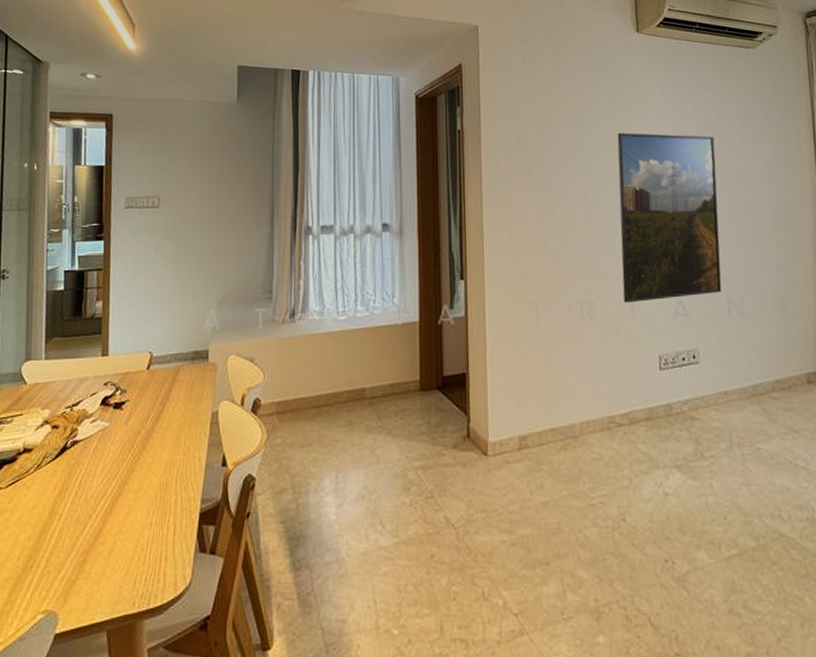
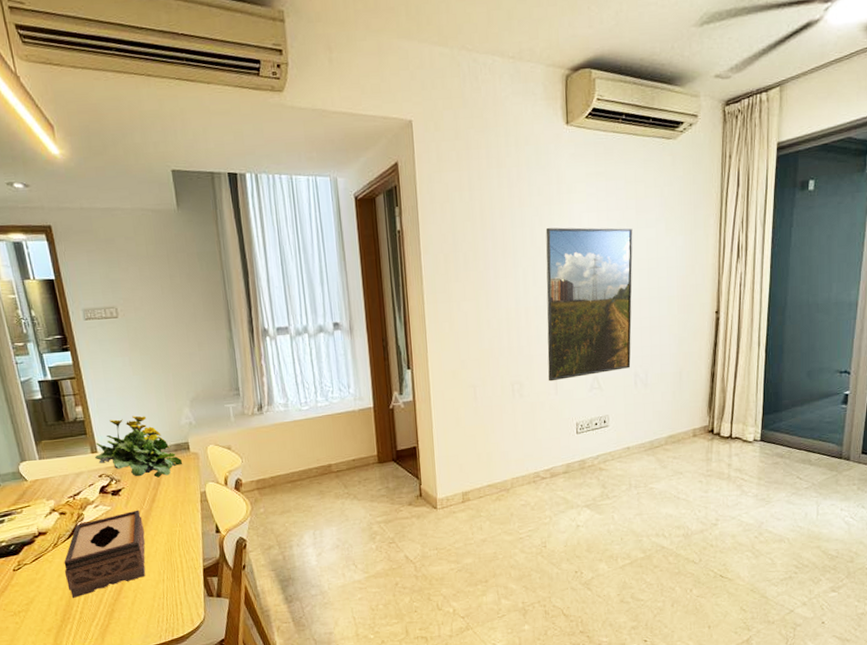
tissue box: none [40,429,142,539] -> present [64,509,146,598]
flowering plant: none [103,315,198,391] -> present [94,415,183,478]

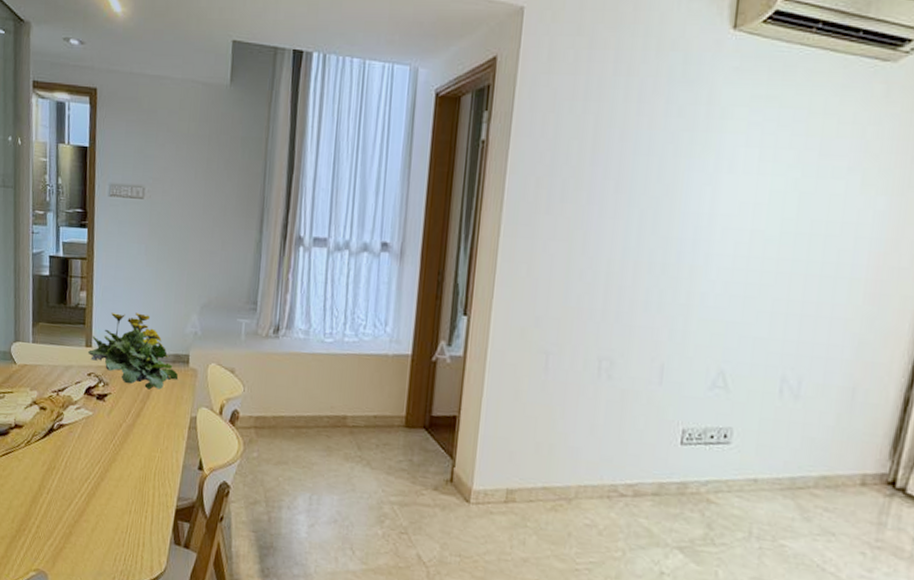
tissue box: present [64,509,146,598] -> none [31,422,123,508]
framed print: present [545,227,633,382] -> none [652,161,810,369]

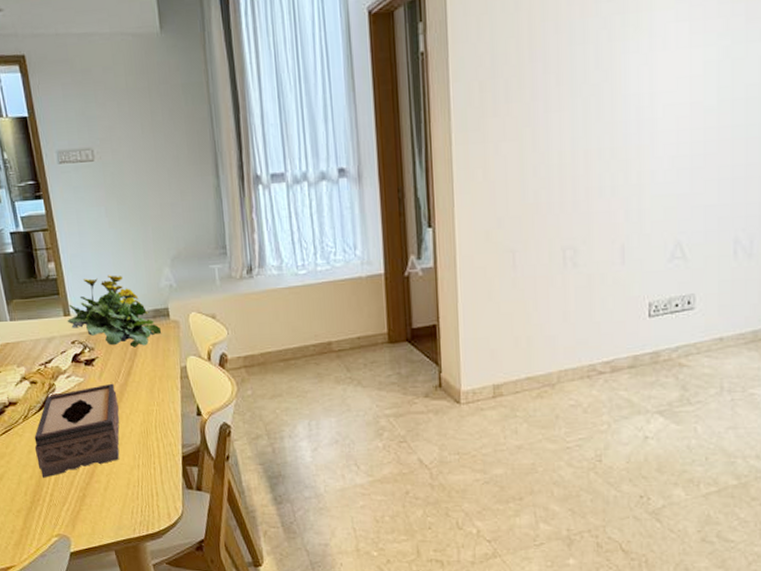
tissue box: none [31,422,123,508] -> present [34,383,120,478]

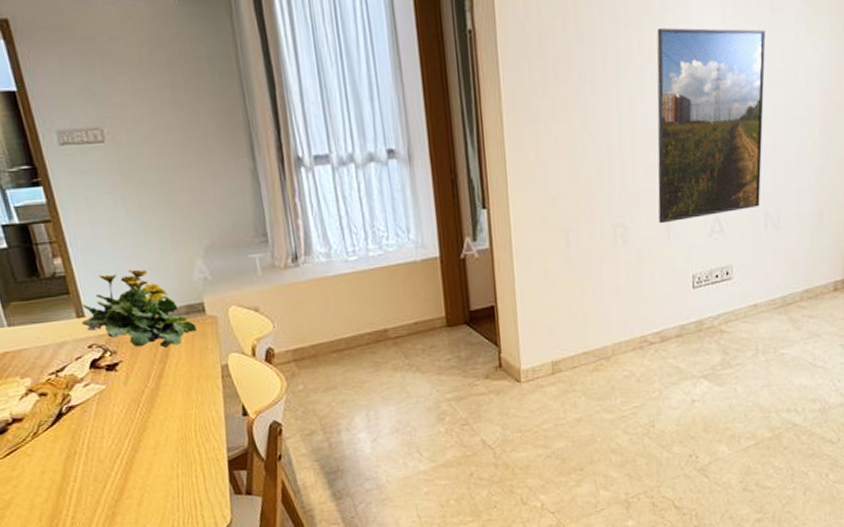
tissue box: present [34,383,120,478] -> none [47,388,154,500]
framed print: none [612,42,740,248] -> present [656,28,766,224]

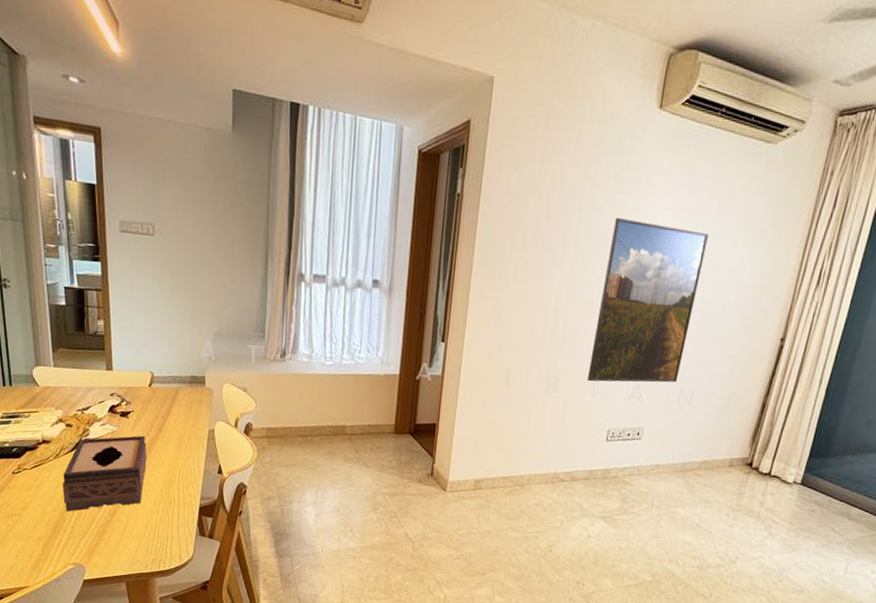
tissue box: none [47,388,154,500] -> present [63,435,147,512]
flowering plant: present [81,269,198,348] -> none [108,339,196,407]

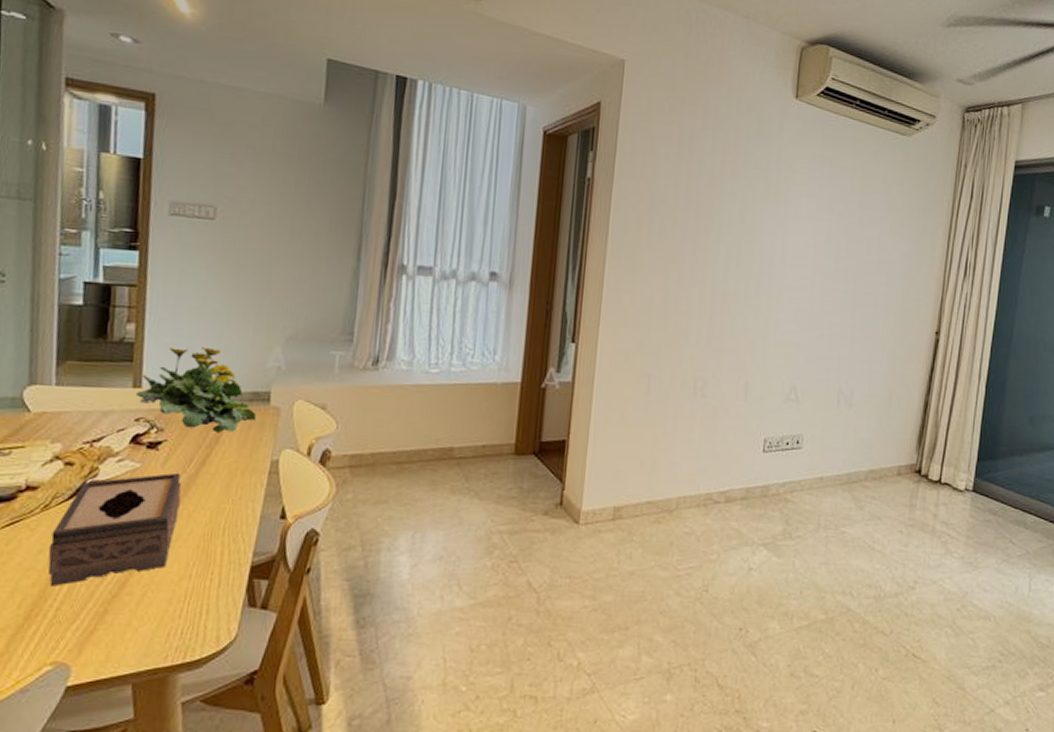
flowering plant: none [108,339,196,407] -> present [135,346,257,433]
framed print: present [587,218,709,383] -> none [739,206,854,384]

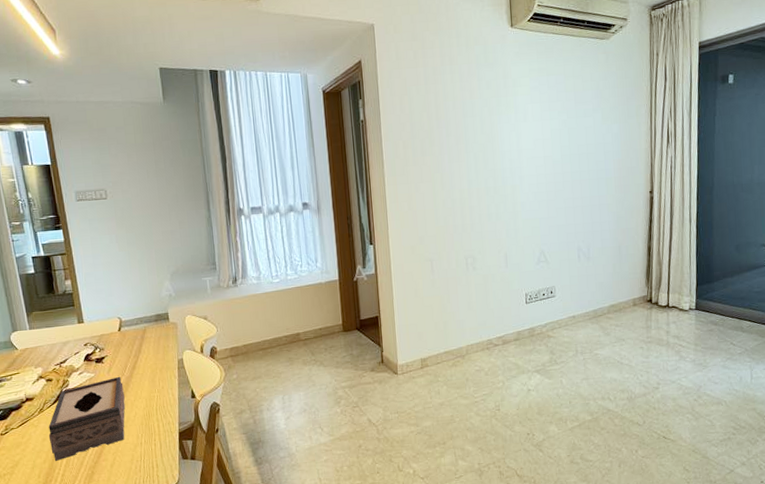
flowering plant: present [135,346,257,433] -> none [80,288,163,346]

